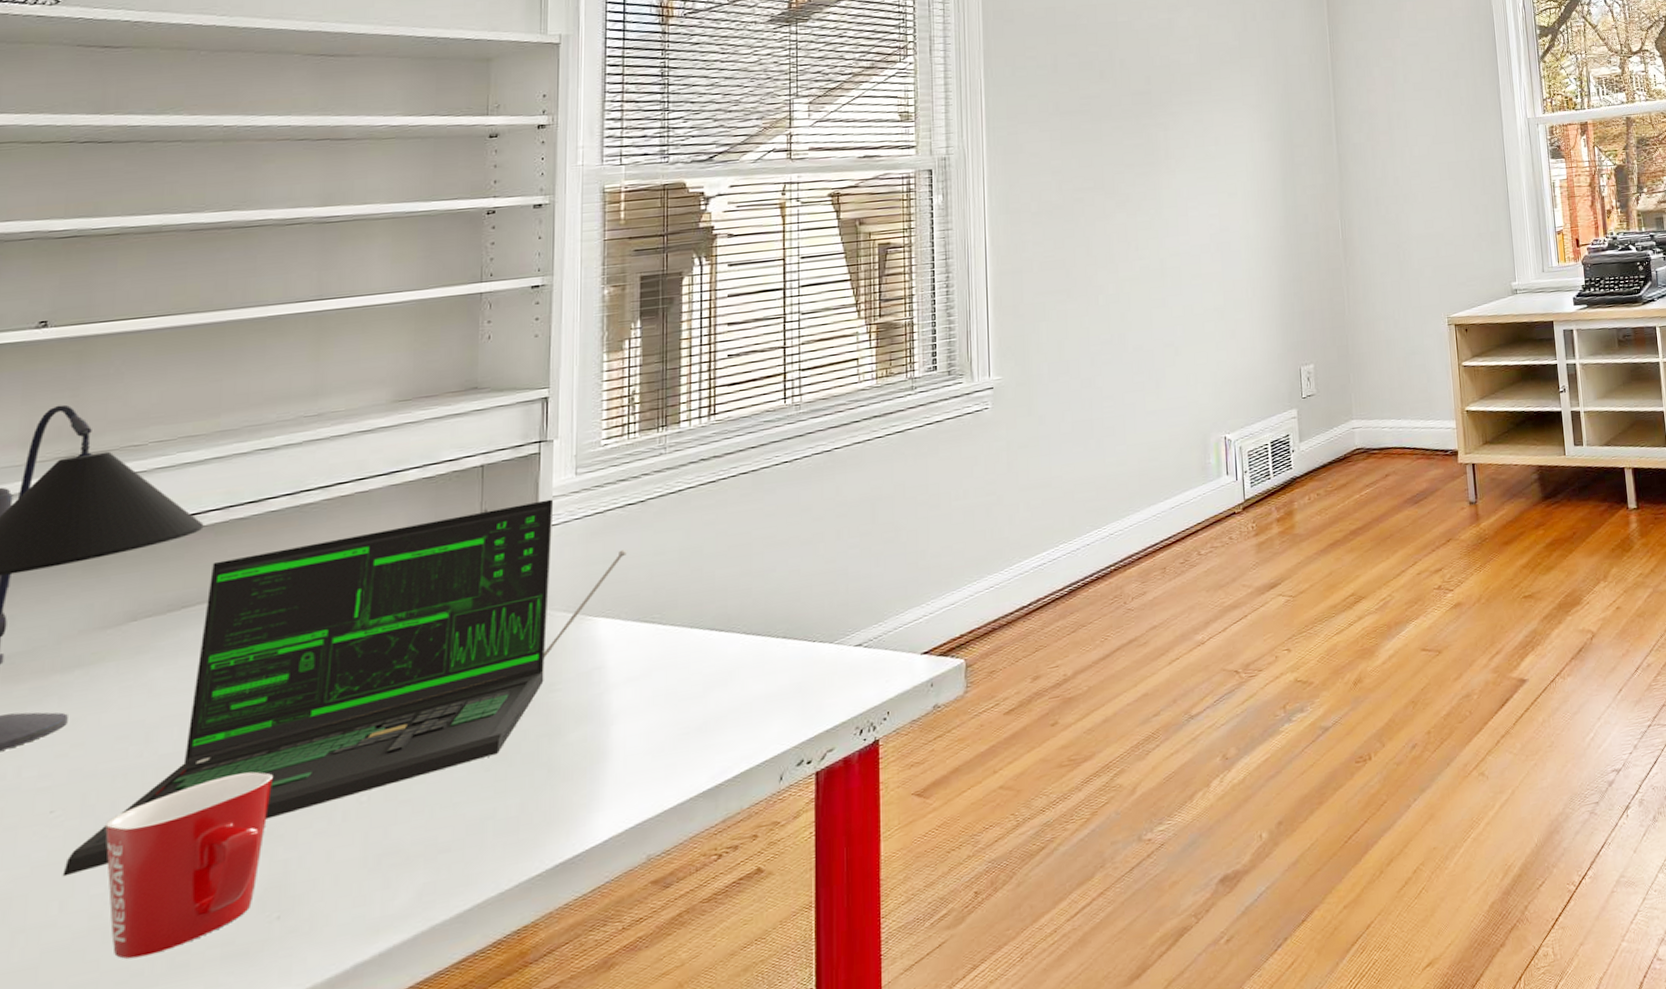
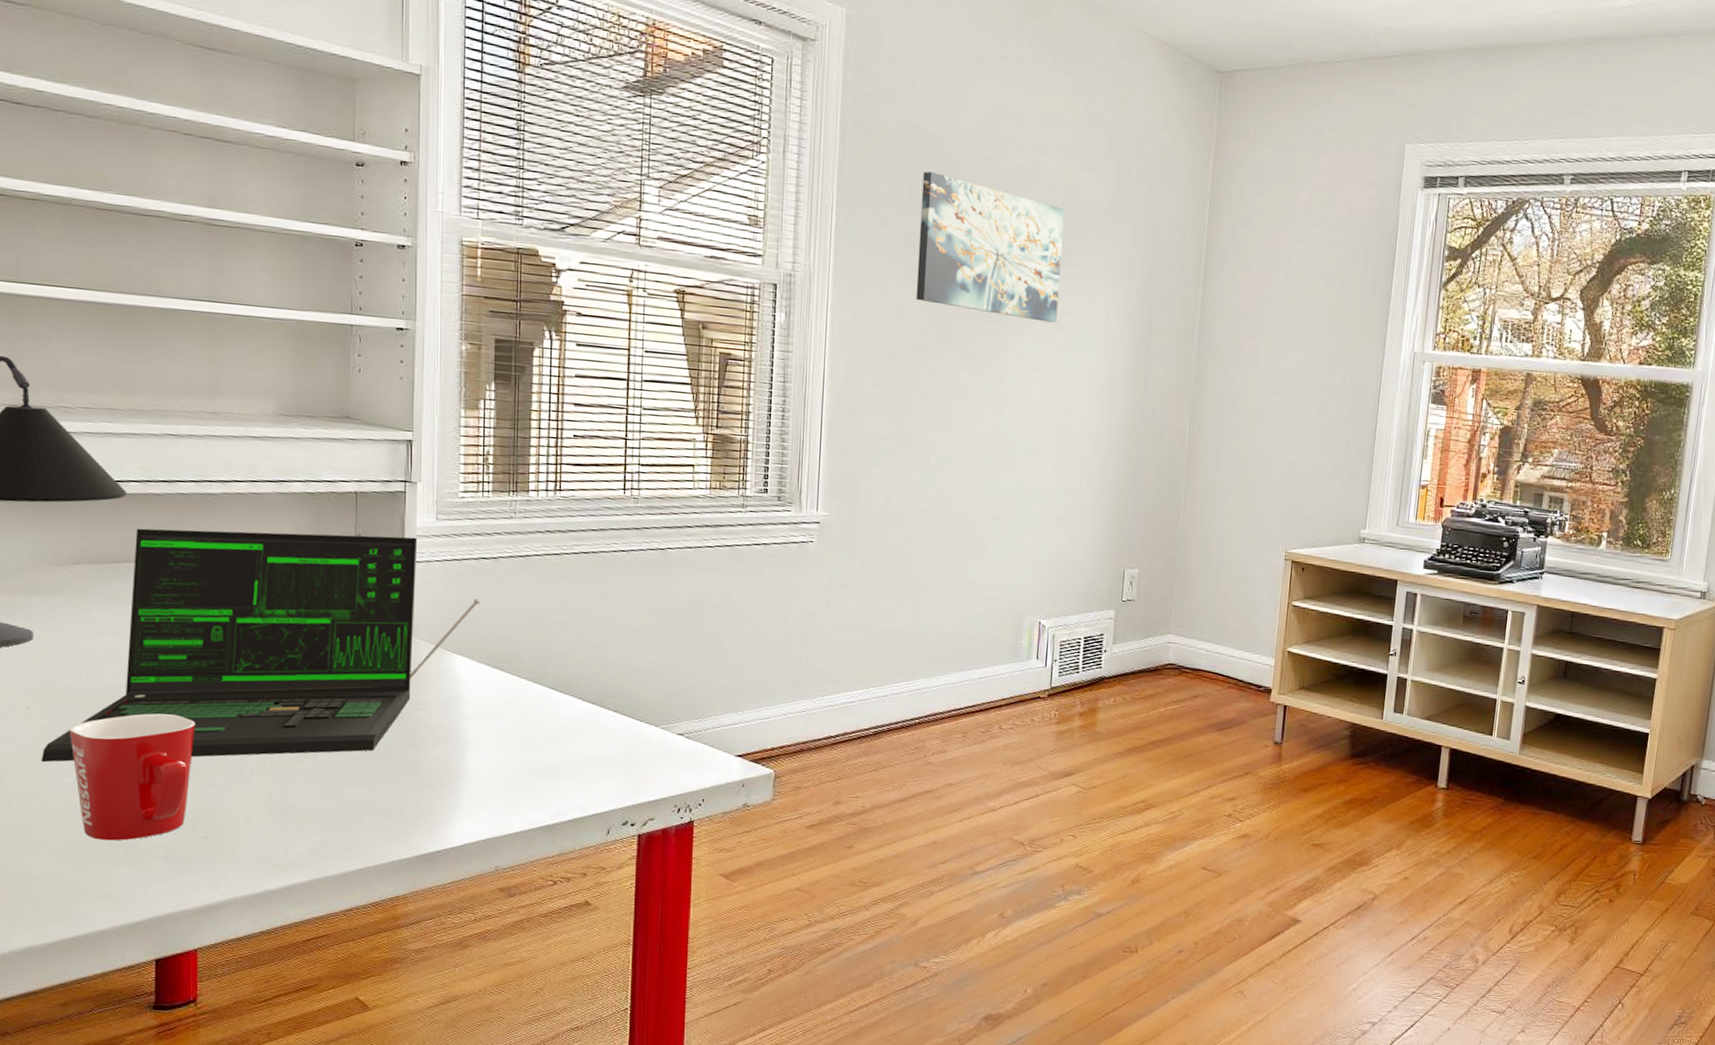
wall art: none [1065,44,1205,159] -> present [916,171,1065,323]

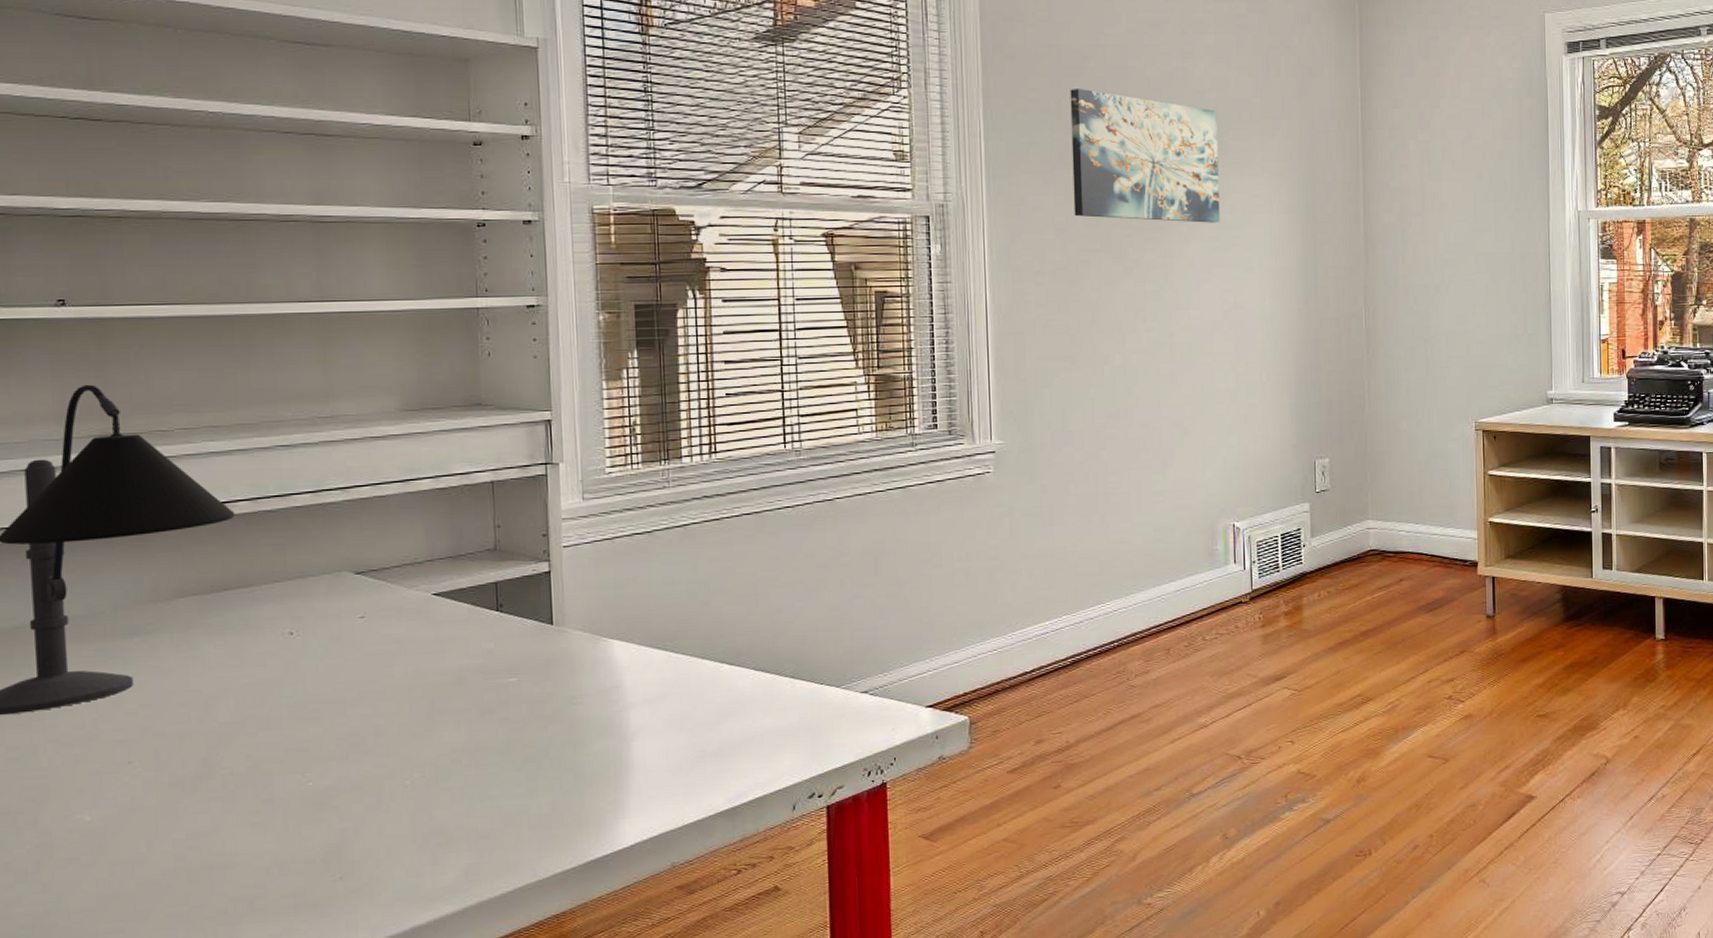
laptop: present [41,528,480,763] -> none [146,521,637,821]
mug: present [69,713,196,841] -> none [178,747,325,898]

